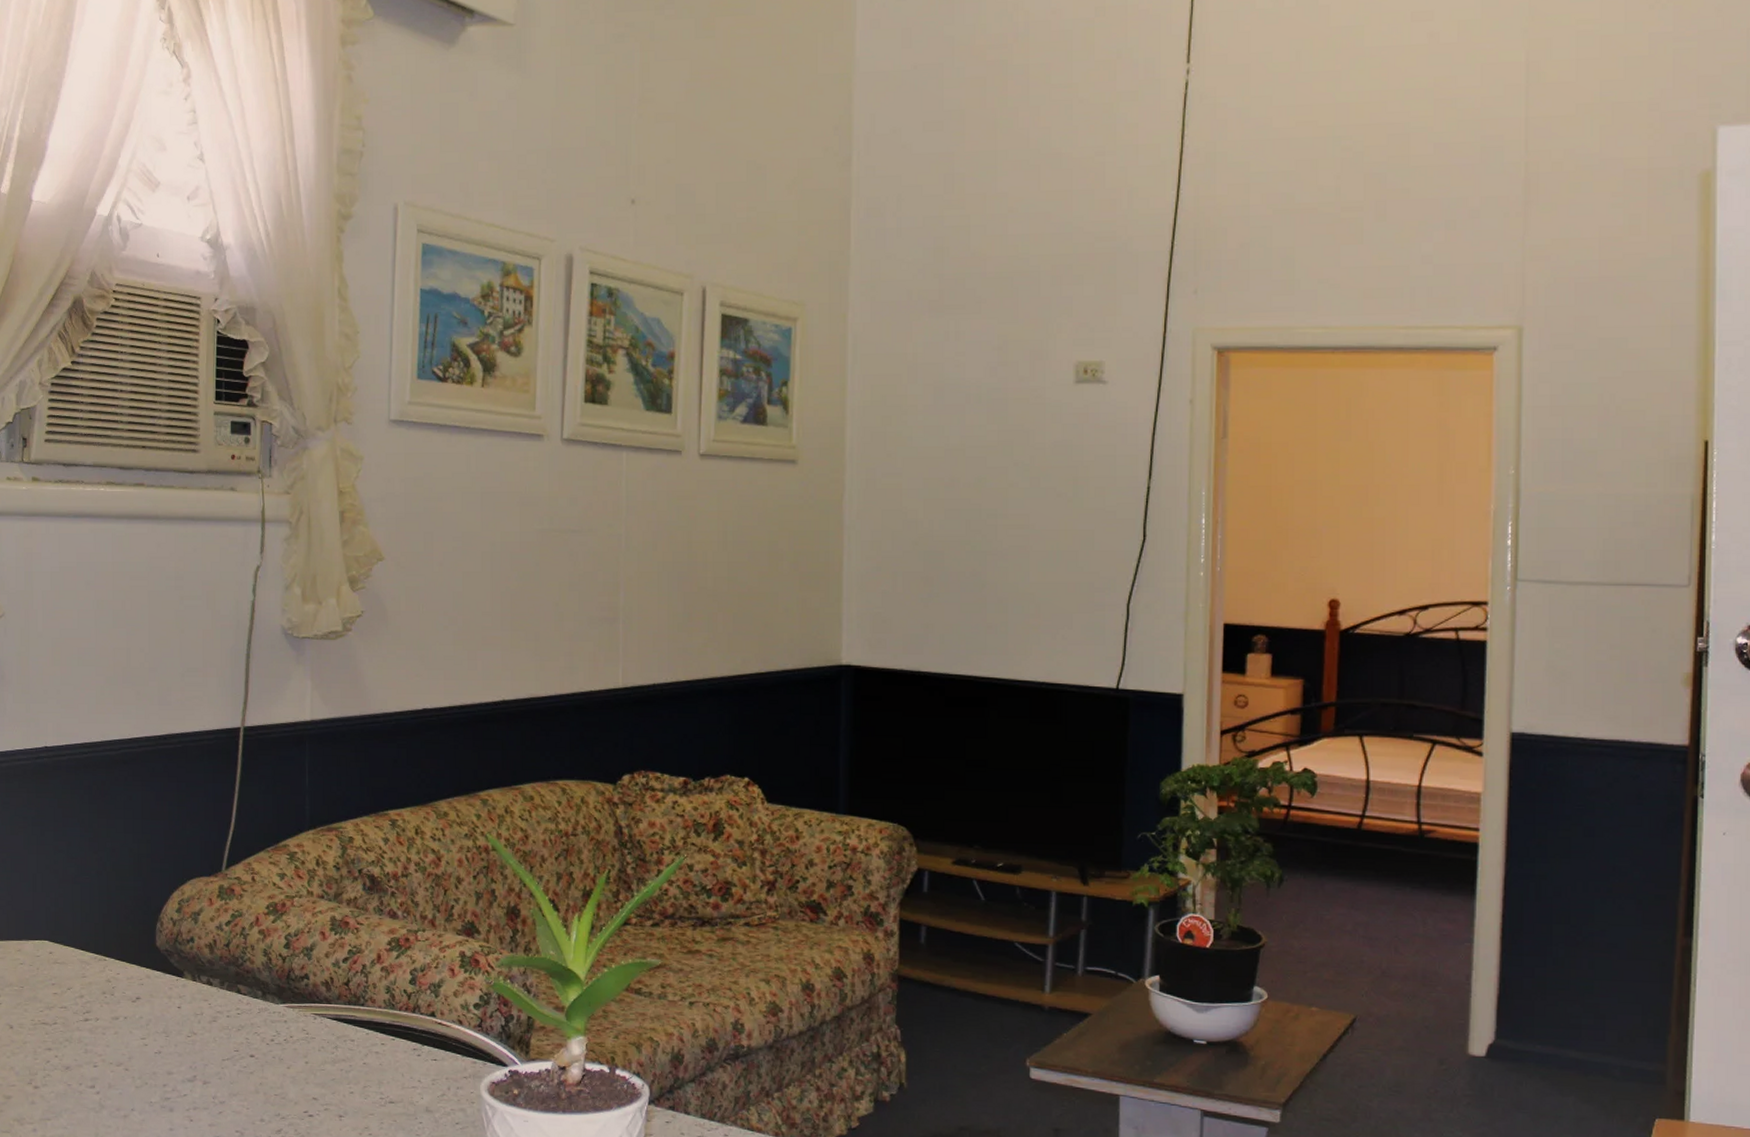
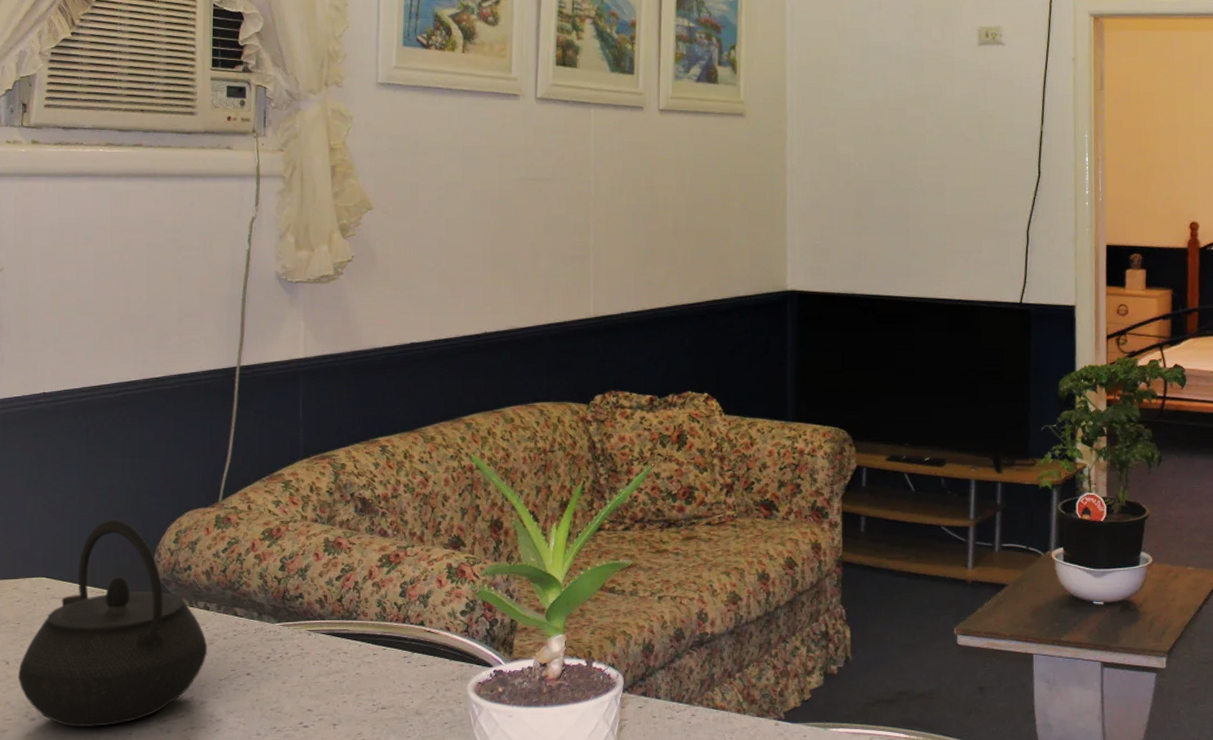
kettle: none [21,883,211,1100] -> present [18,519,208,728]

